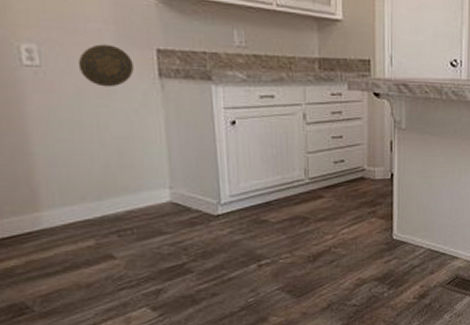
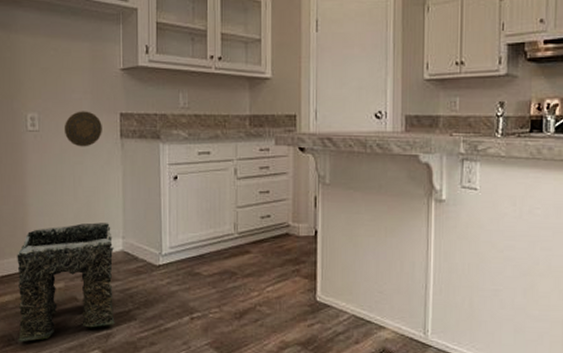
stone arch: none [22,173,166,310] -> present [17,222,115,343]

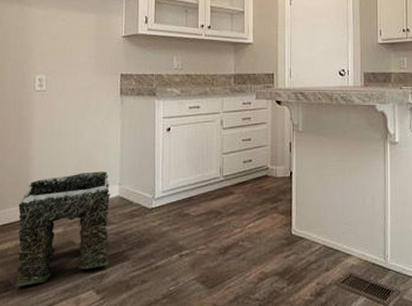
decorative plate: present [65,111,102,147] -> none [70,72,104,104]

